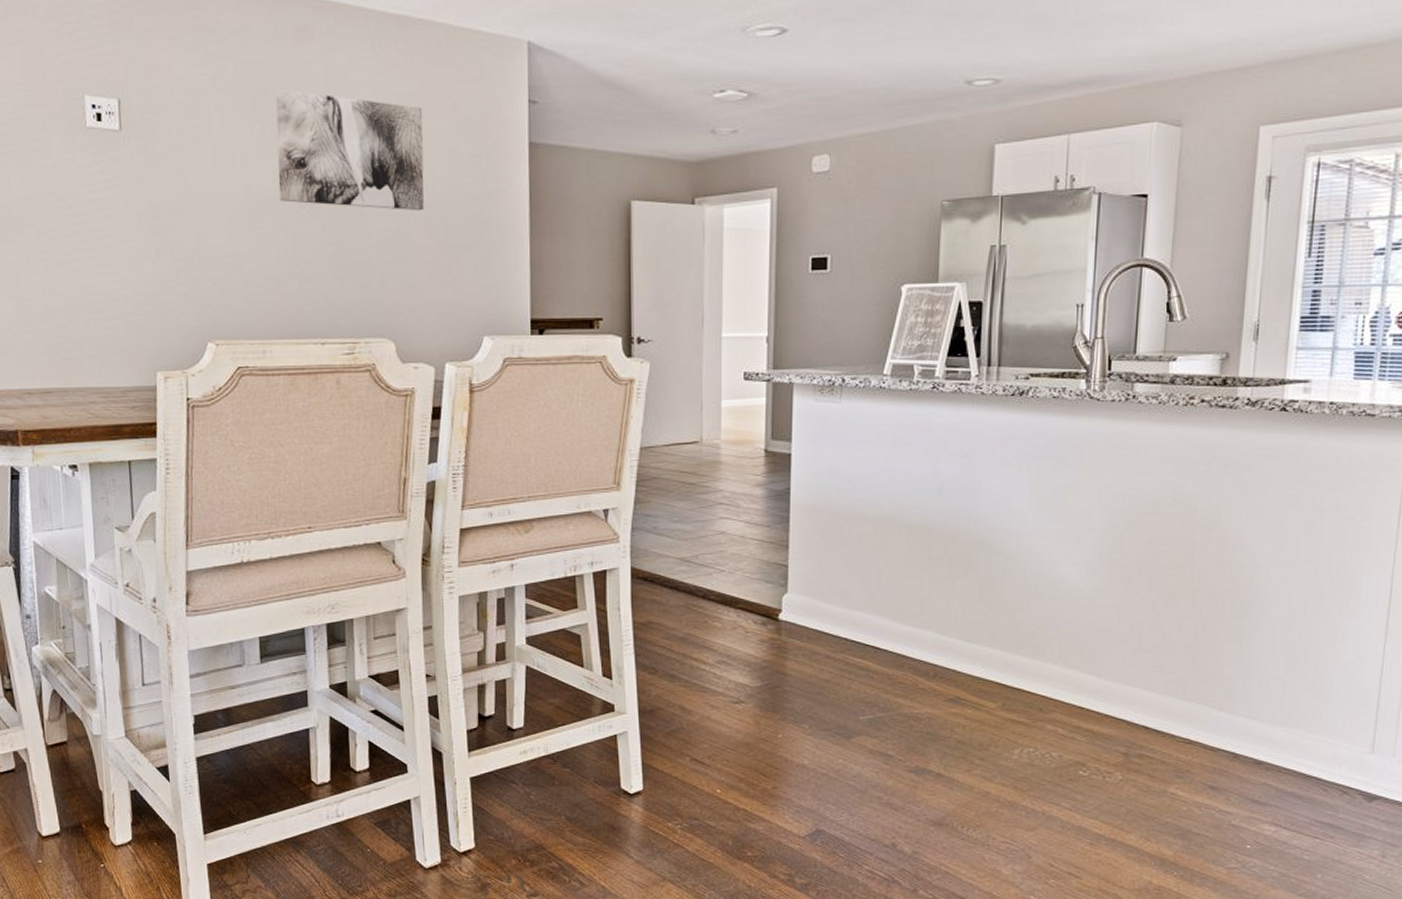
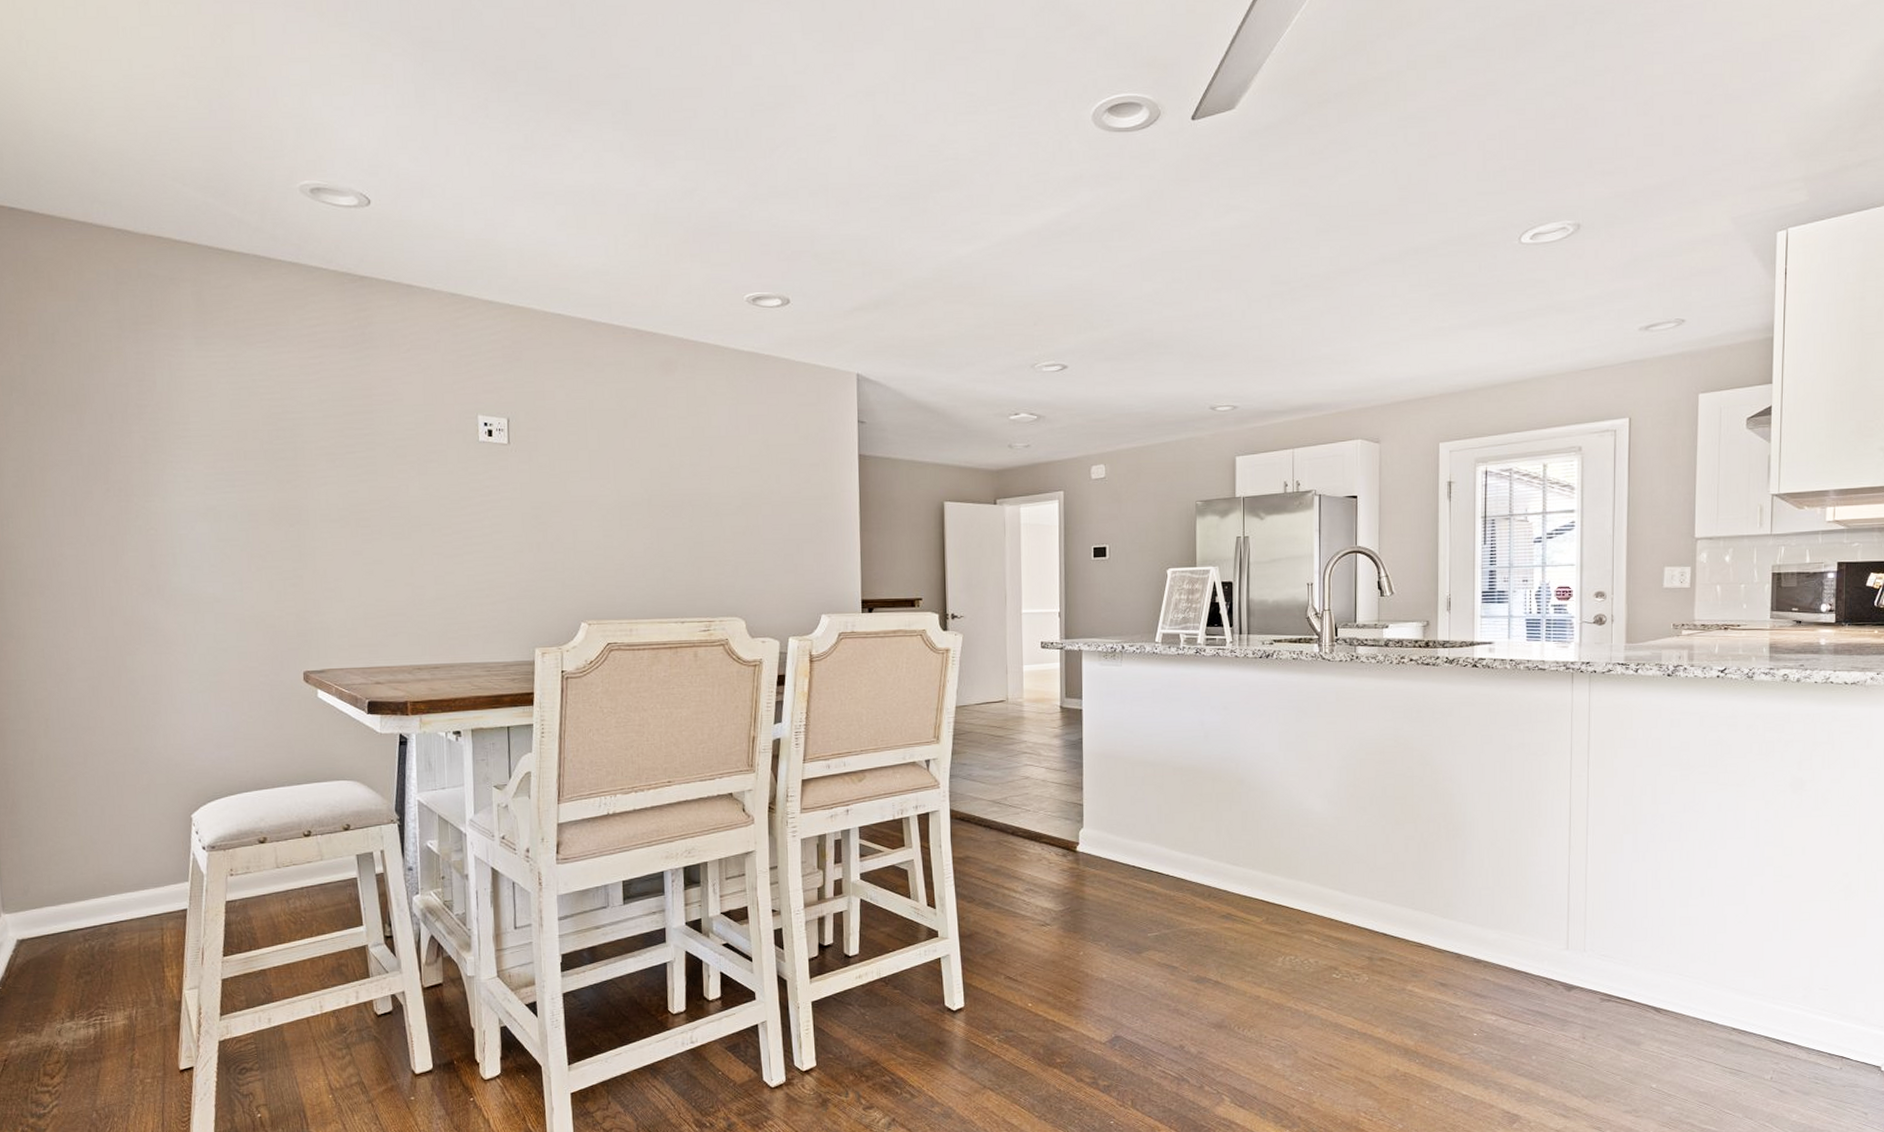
wall art: present [276,88,424,211] -> none [644,410,771,511]

